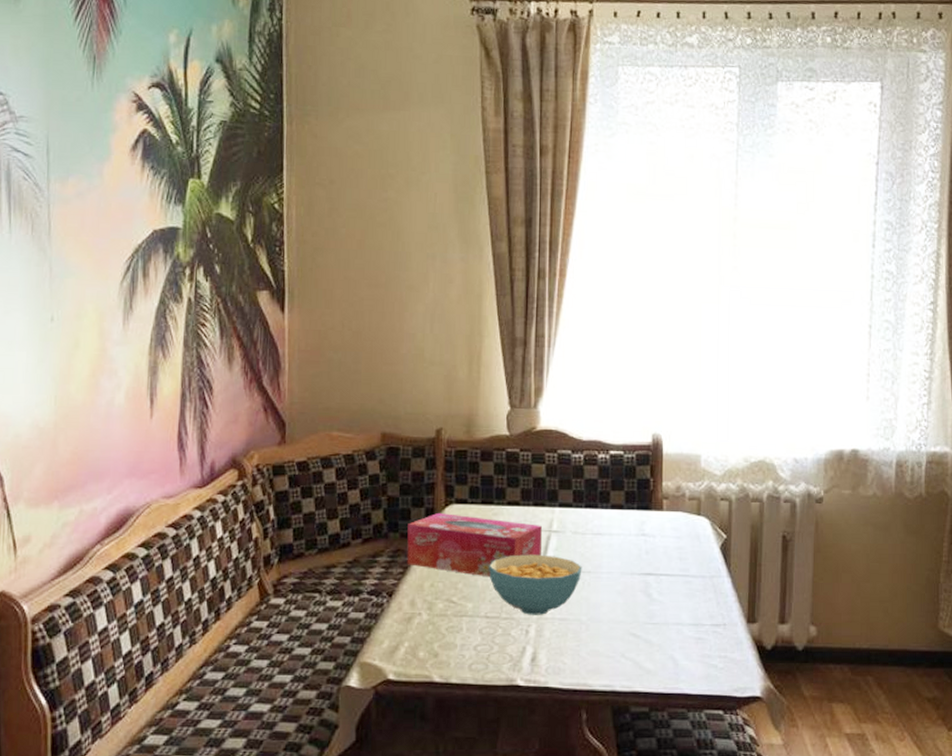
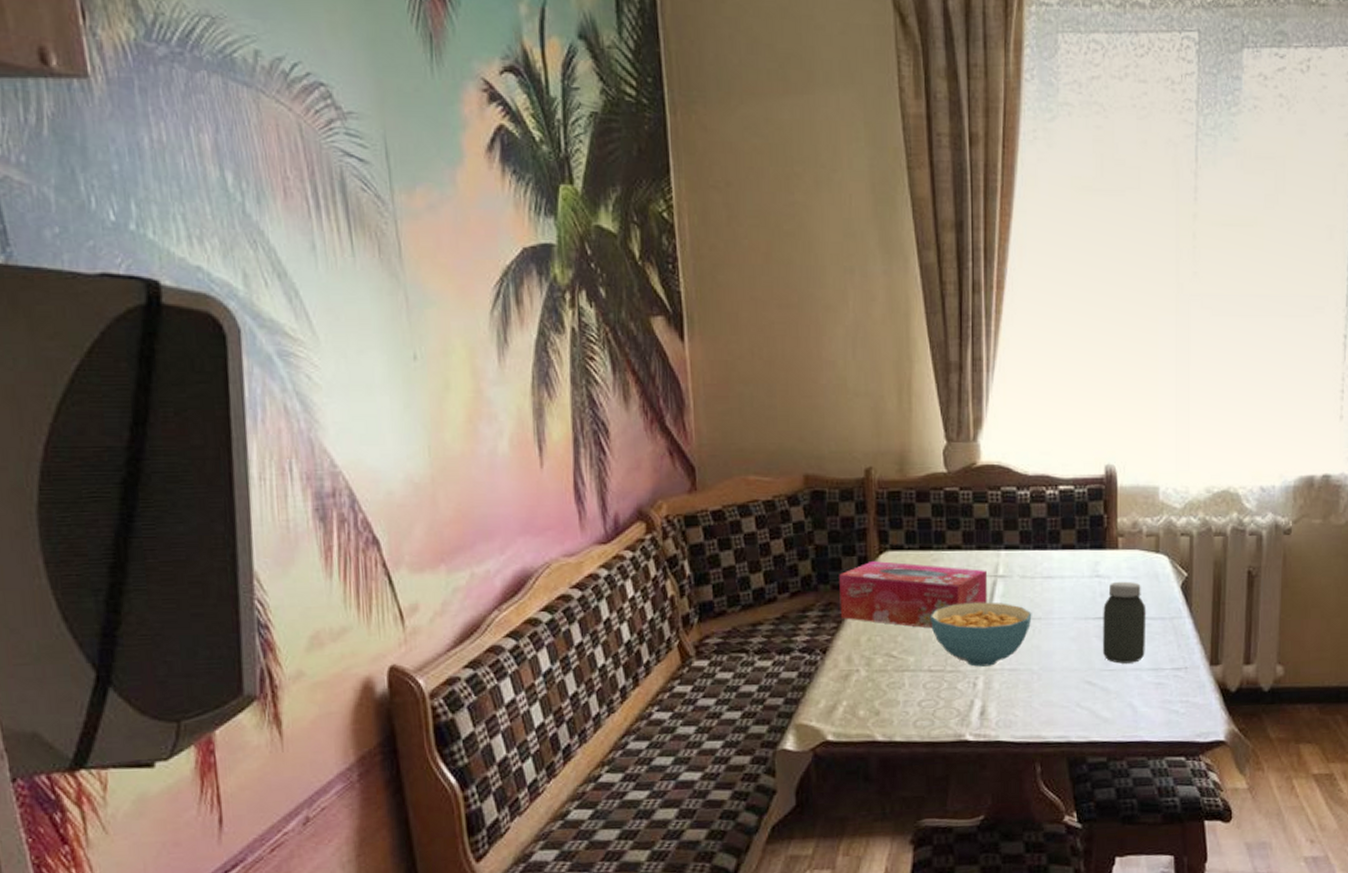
jar: none [646,540,688,618] -> present [1102,581,1146,664]

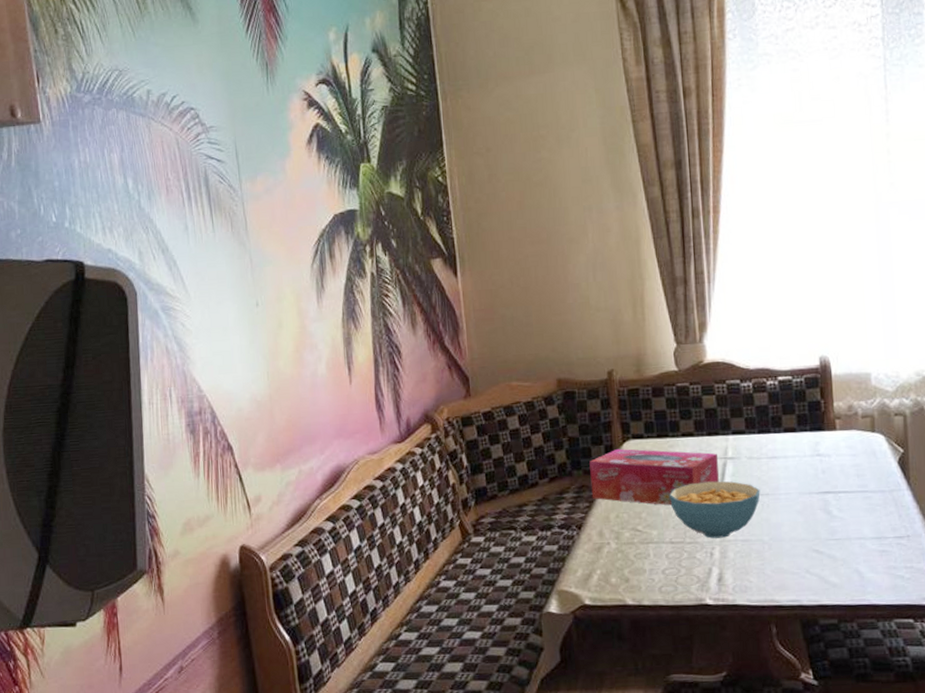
jar: present [1102,581,1146,664] -> none [825,458,868,533]

